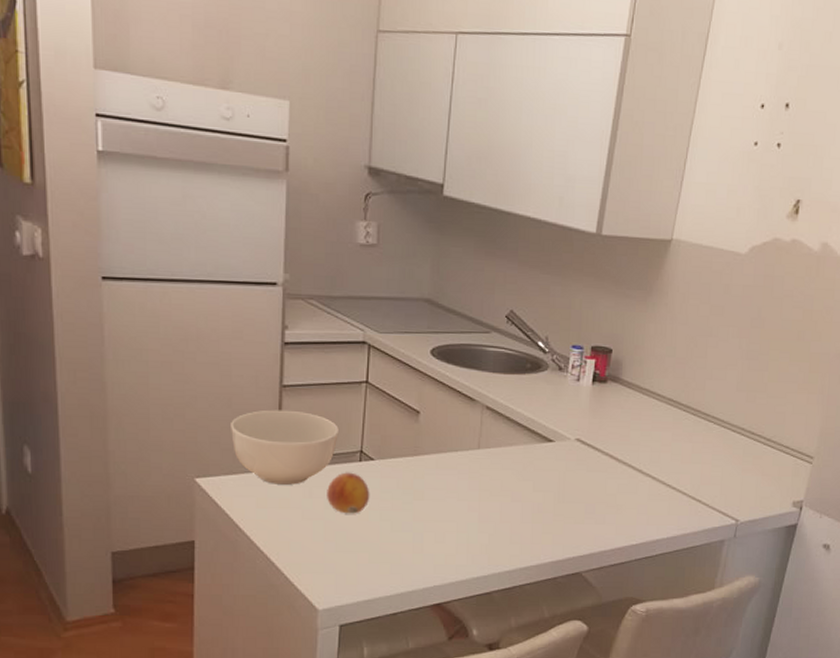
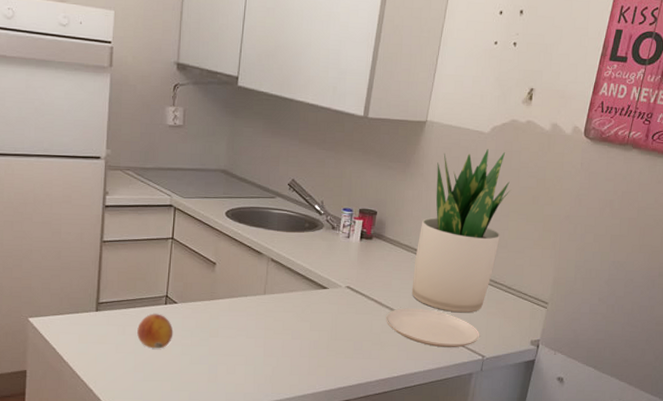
bowl: present [231,409,340,485] -> none [59,261,149,324]
plate: none [623,464,734,511] -> present [386,308,480,348]
planter: none [653,274,773,470] -> present [411,149,512,313]

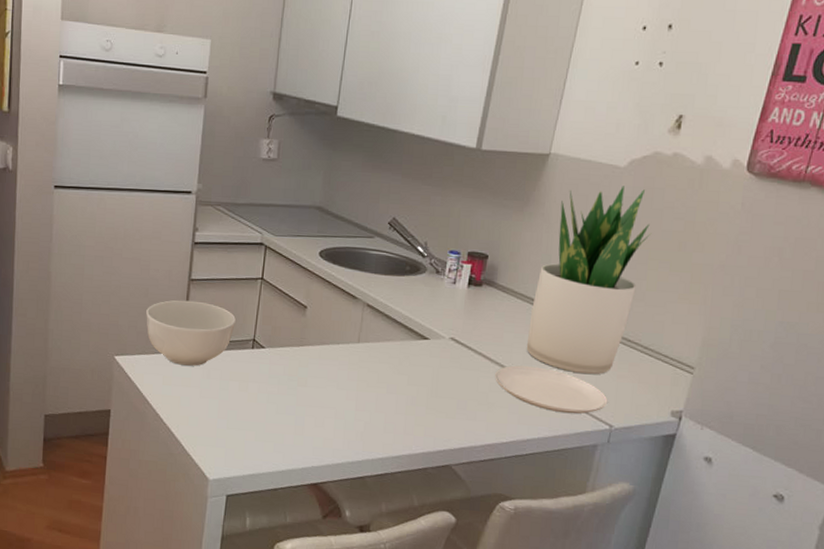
bowl: none [59,261,149,324] -> present [146,300,237,366]
fruit: present [137,313,174,349] -> none [222,357,260,396]

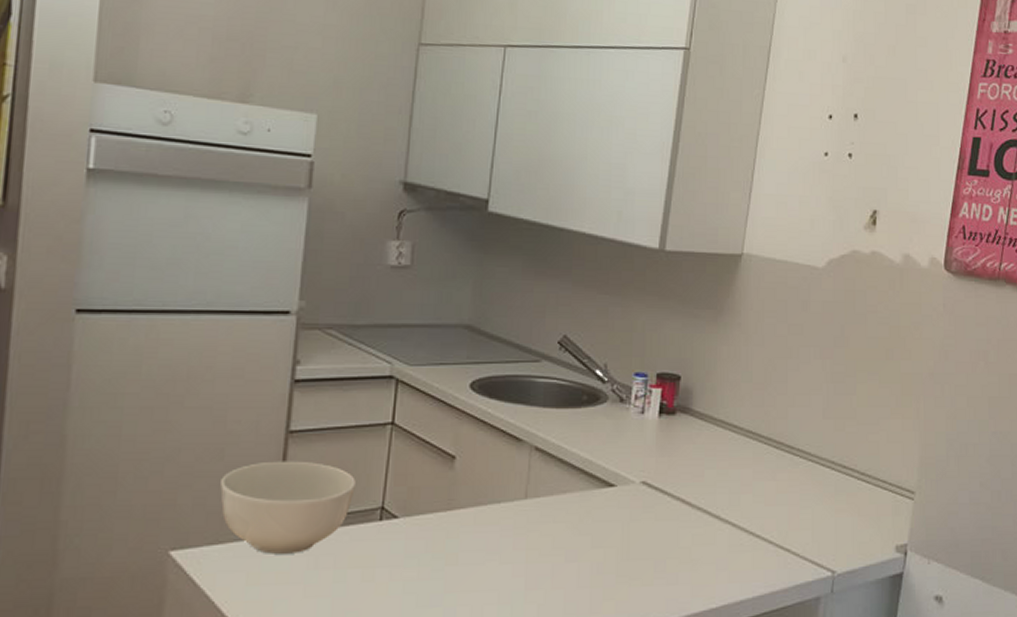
plate: present [495,365,608,414] -> none [698,508,828,563]
planter: present [526,186,652,375] -> none [731,289,857,512]

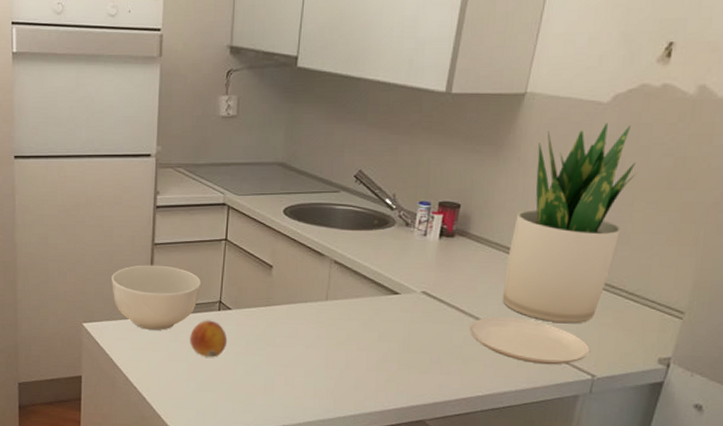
fruit: none [337,534,392,588] -> present [190,320,227,358]
plate: none [698,508,828,563] -> present [469,317,590,365]
planter: none [731,289,857,512] -> present [502,123,638,324]

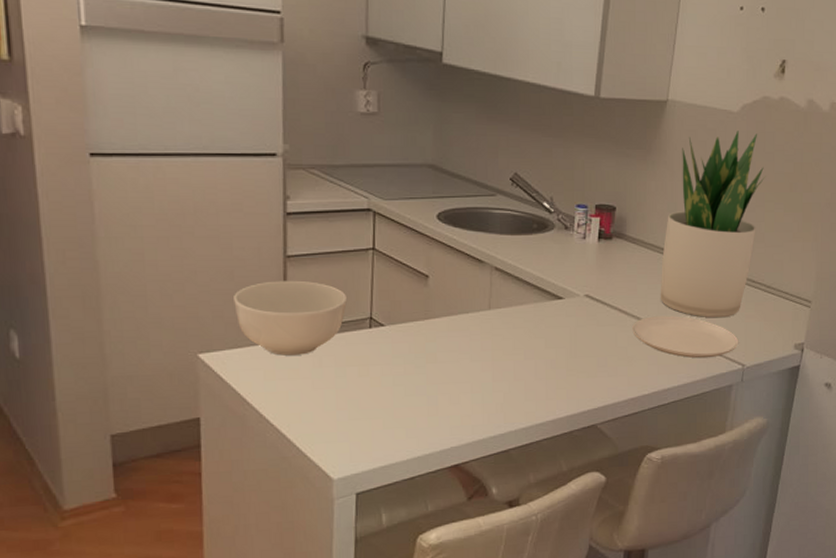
fruit: present [190,320,227,358] -> none [337,339,382,381]

